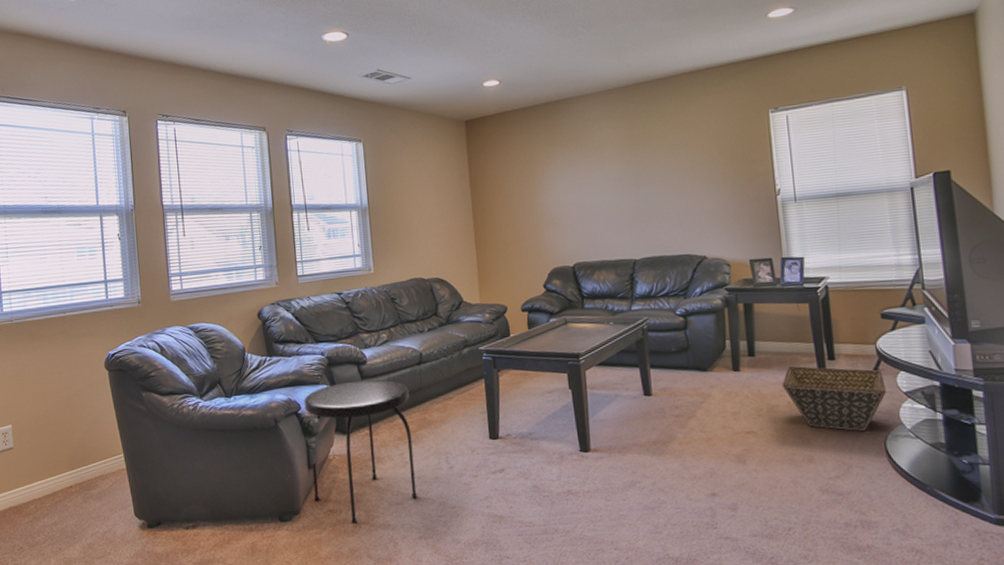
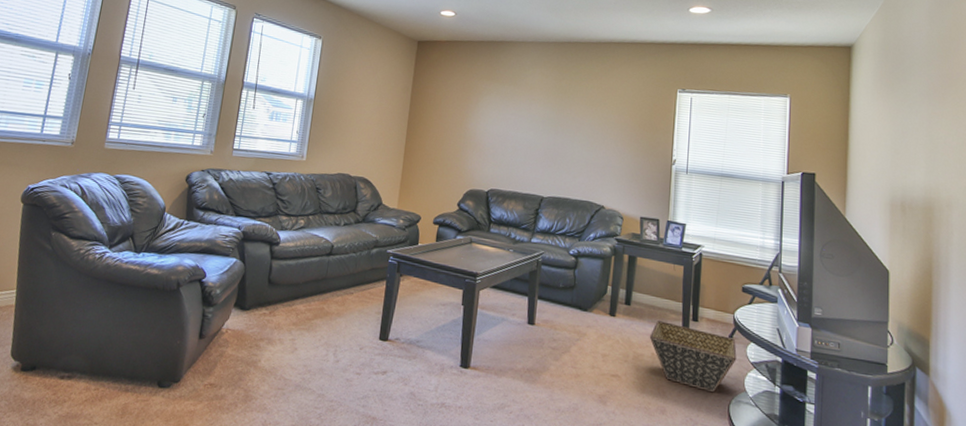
side table: present [304,379,417,523] -> none [197,259,314,401]

